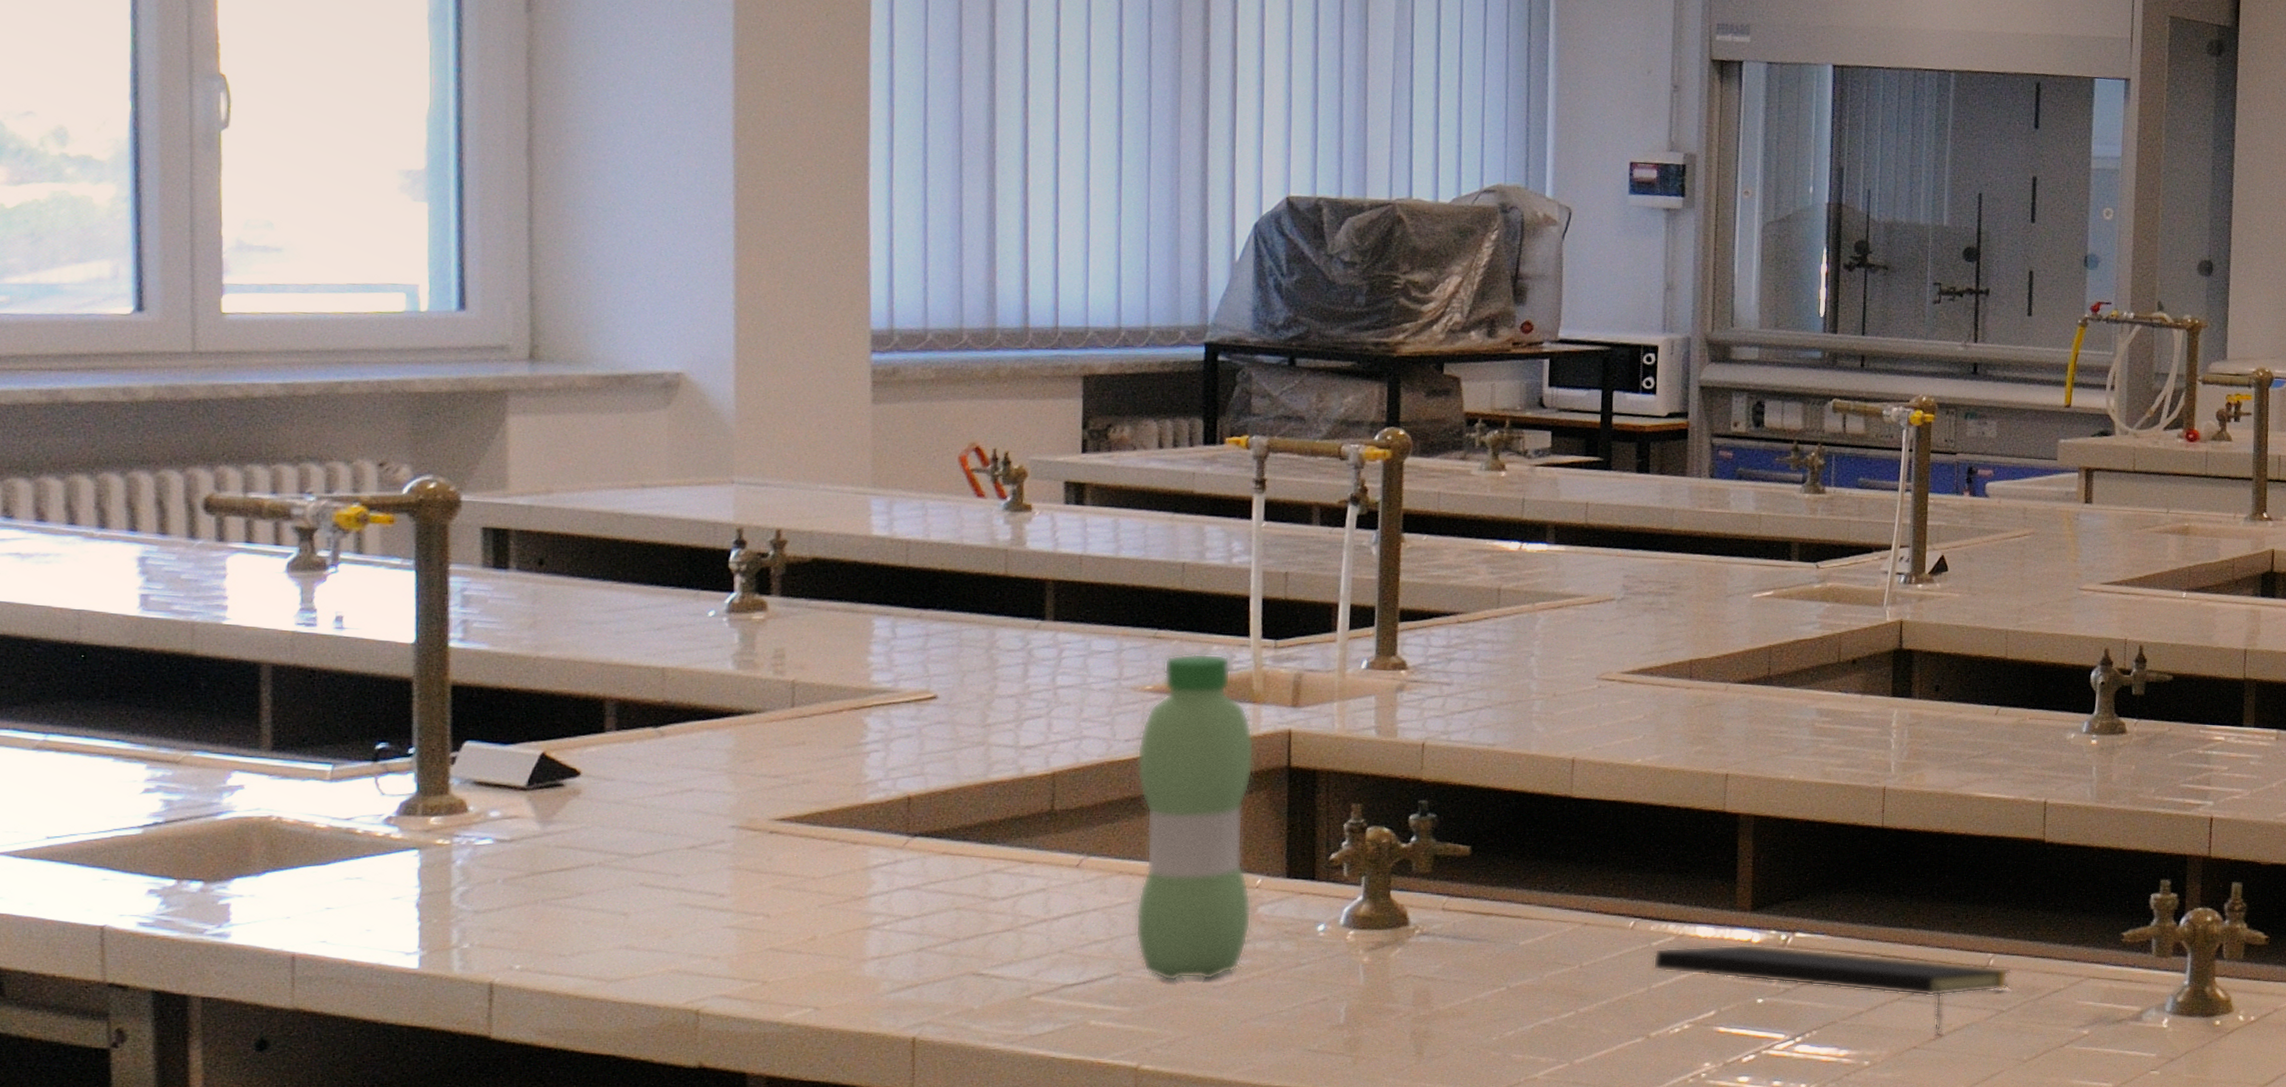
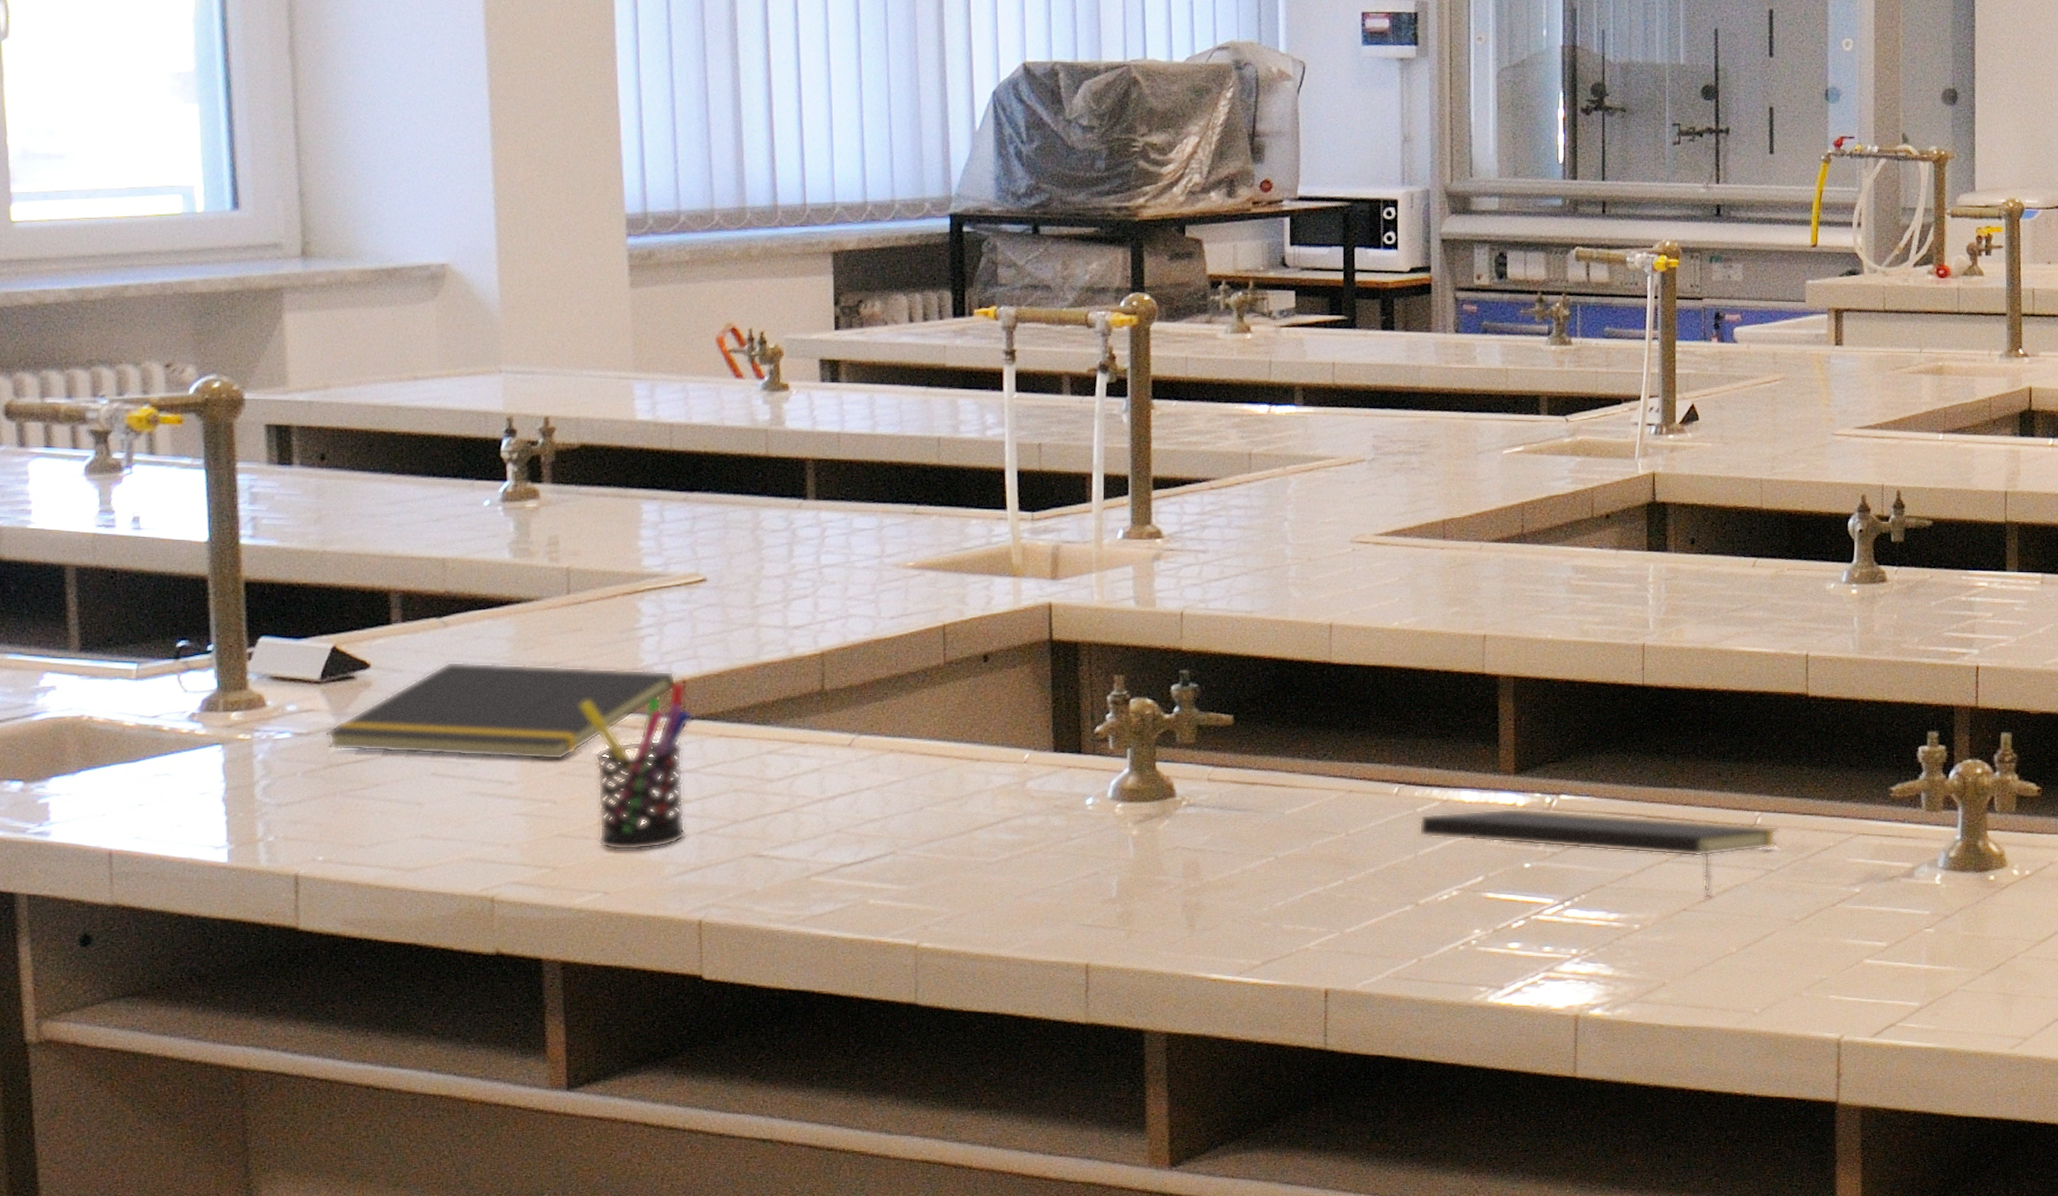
notepad: none [529,771,901,874] -> present [325,661,676,760]
pen holder: none [799,797,916,967] -> present [580,680,692,851]
water bottle: present [1135,653,1255,982] -> none [902,528,1021,859]

